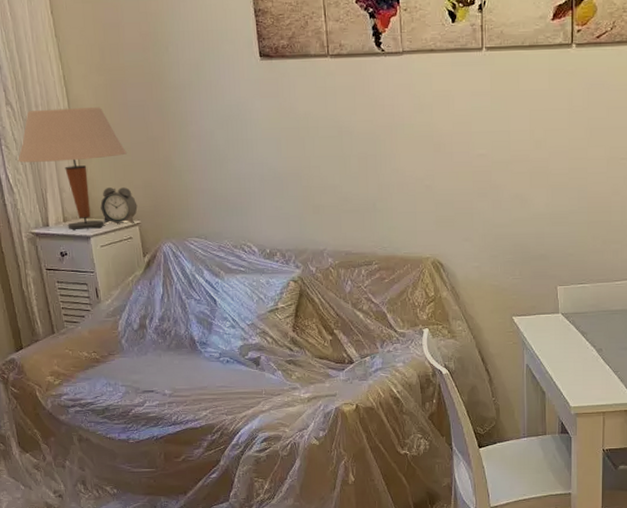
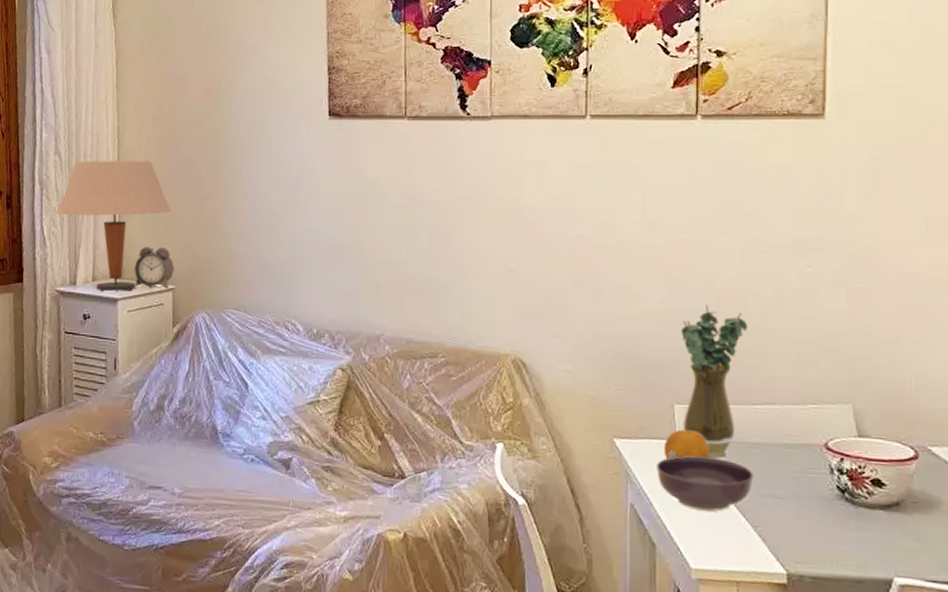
bowl: none [544,323,615,364] -> present [655,455,754,512]
fruit: none [550,305,584,329] -> present [663,429,710,459]
vase: none [561,205,611,324] -> present [680,305,747,458]

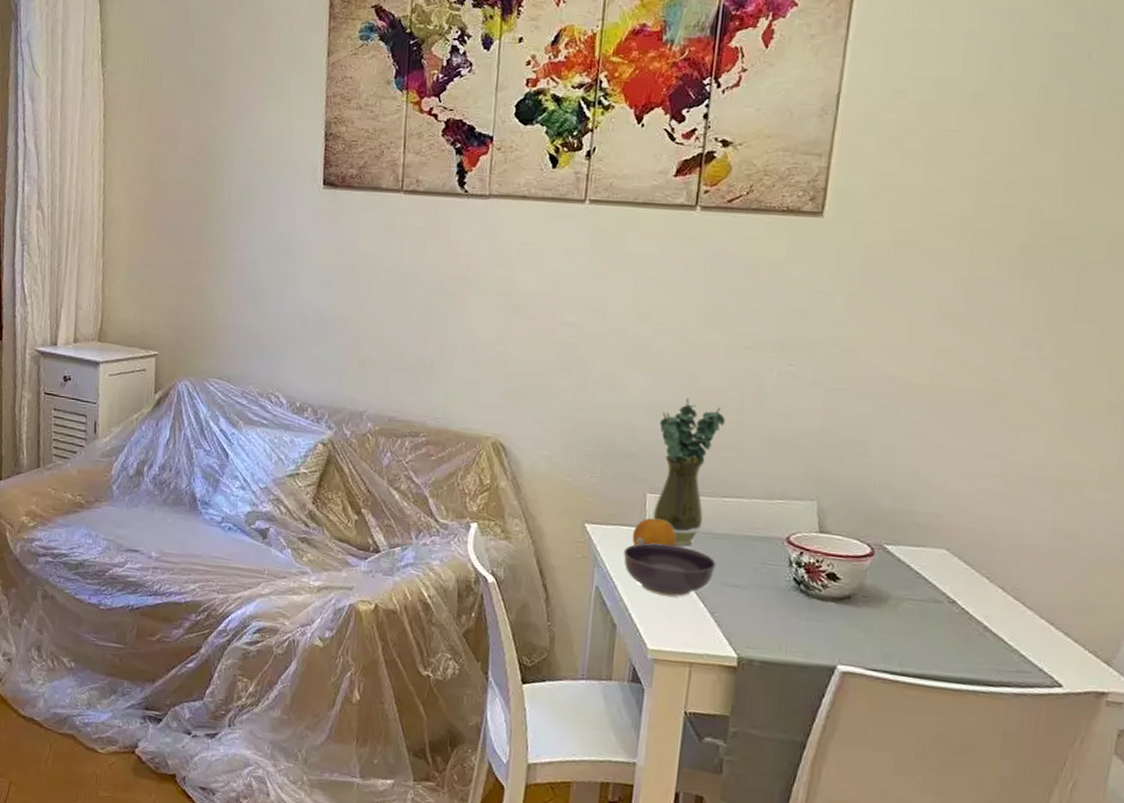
table lamp: present [56,160,171,292] -> none [37,217,157,355]
alarm clock: present [134,247,175,289] -> none [116,310,159,355]

